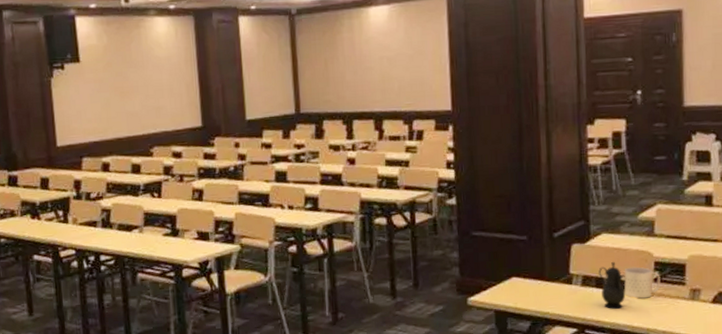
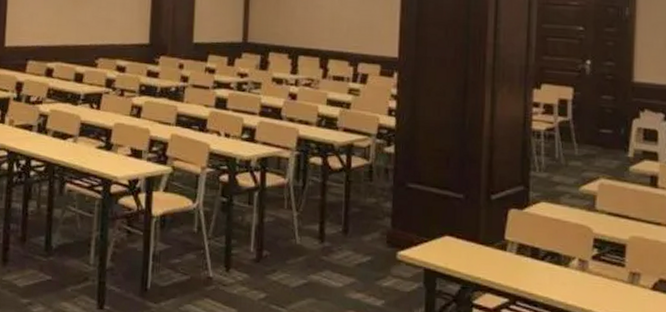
coffeepot: present [598,261,626,309] -> none [535,232,562,283]
mug: present [624,267,661,299] -> none [561,240,599,276]

